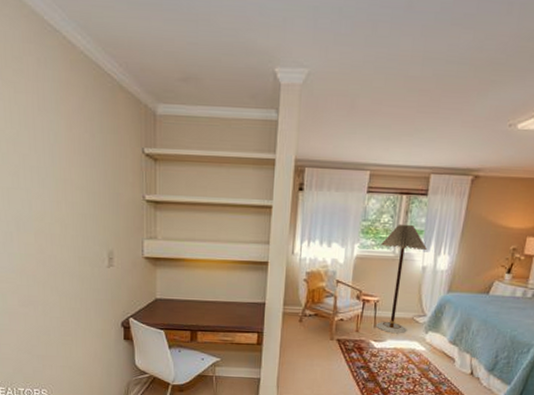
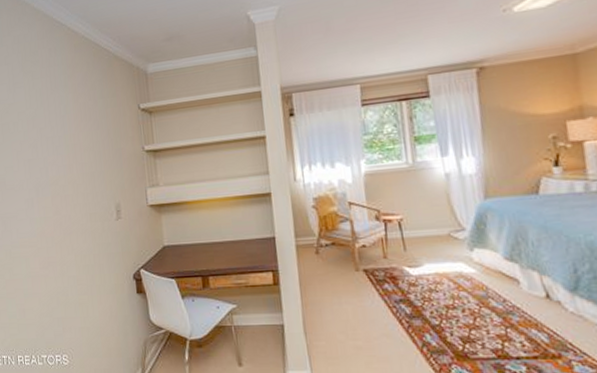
floor lamp: present [376,224,427,334] -> none [389,130,447,256]

